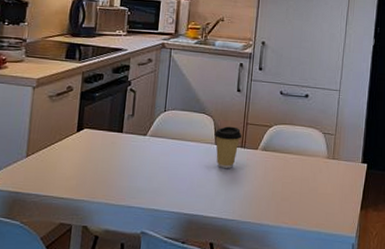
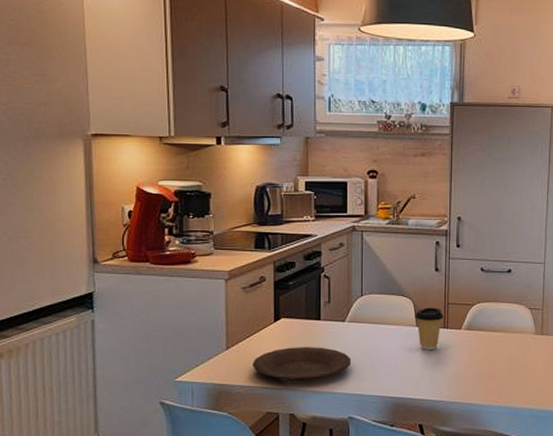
plate: none [50,158,150,193] -> present [253,347,352,380]

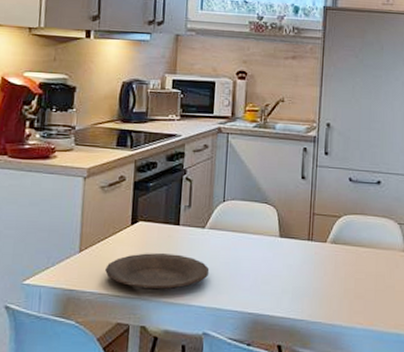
coffee cup: present [415,307,443,350] -> none [278,217,308,263]

